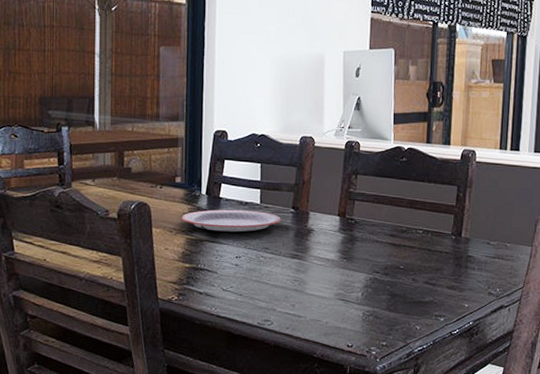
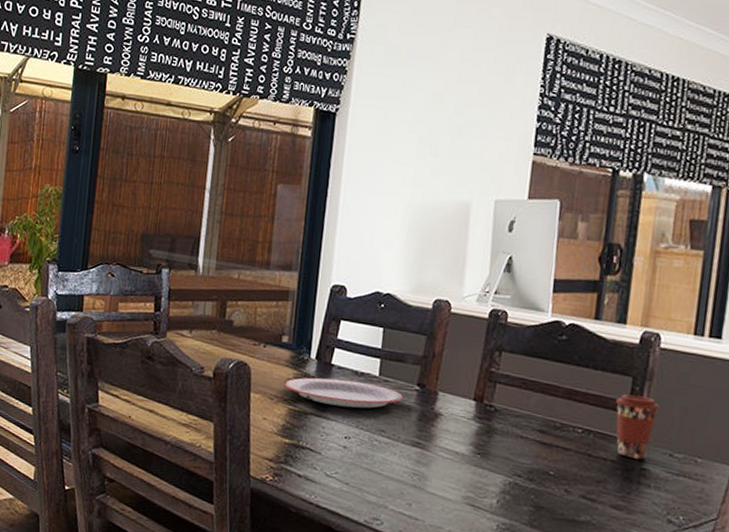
coffee cup: none [445,200,478,249] -> present [615,394,660,460]

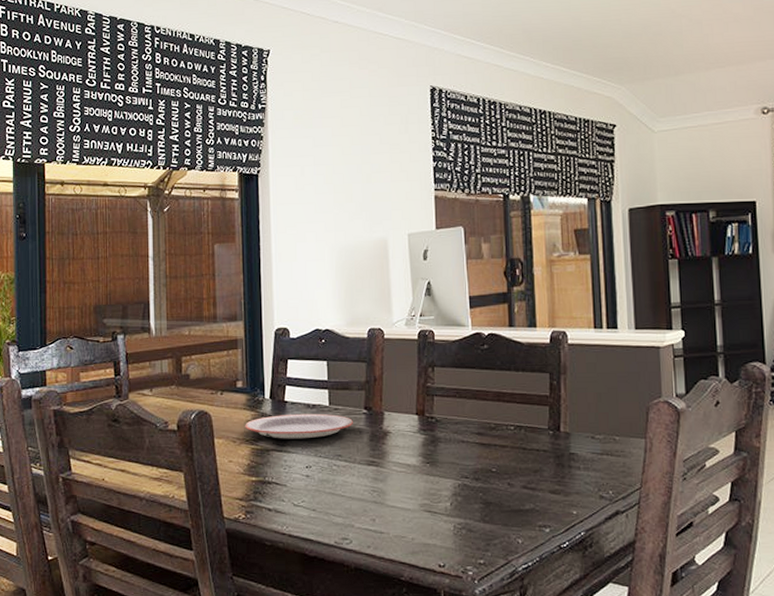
coffee cup: present [615,394,660,460] -> none [538,389,576,445]

